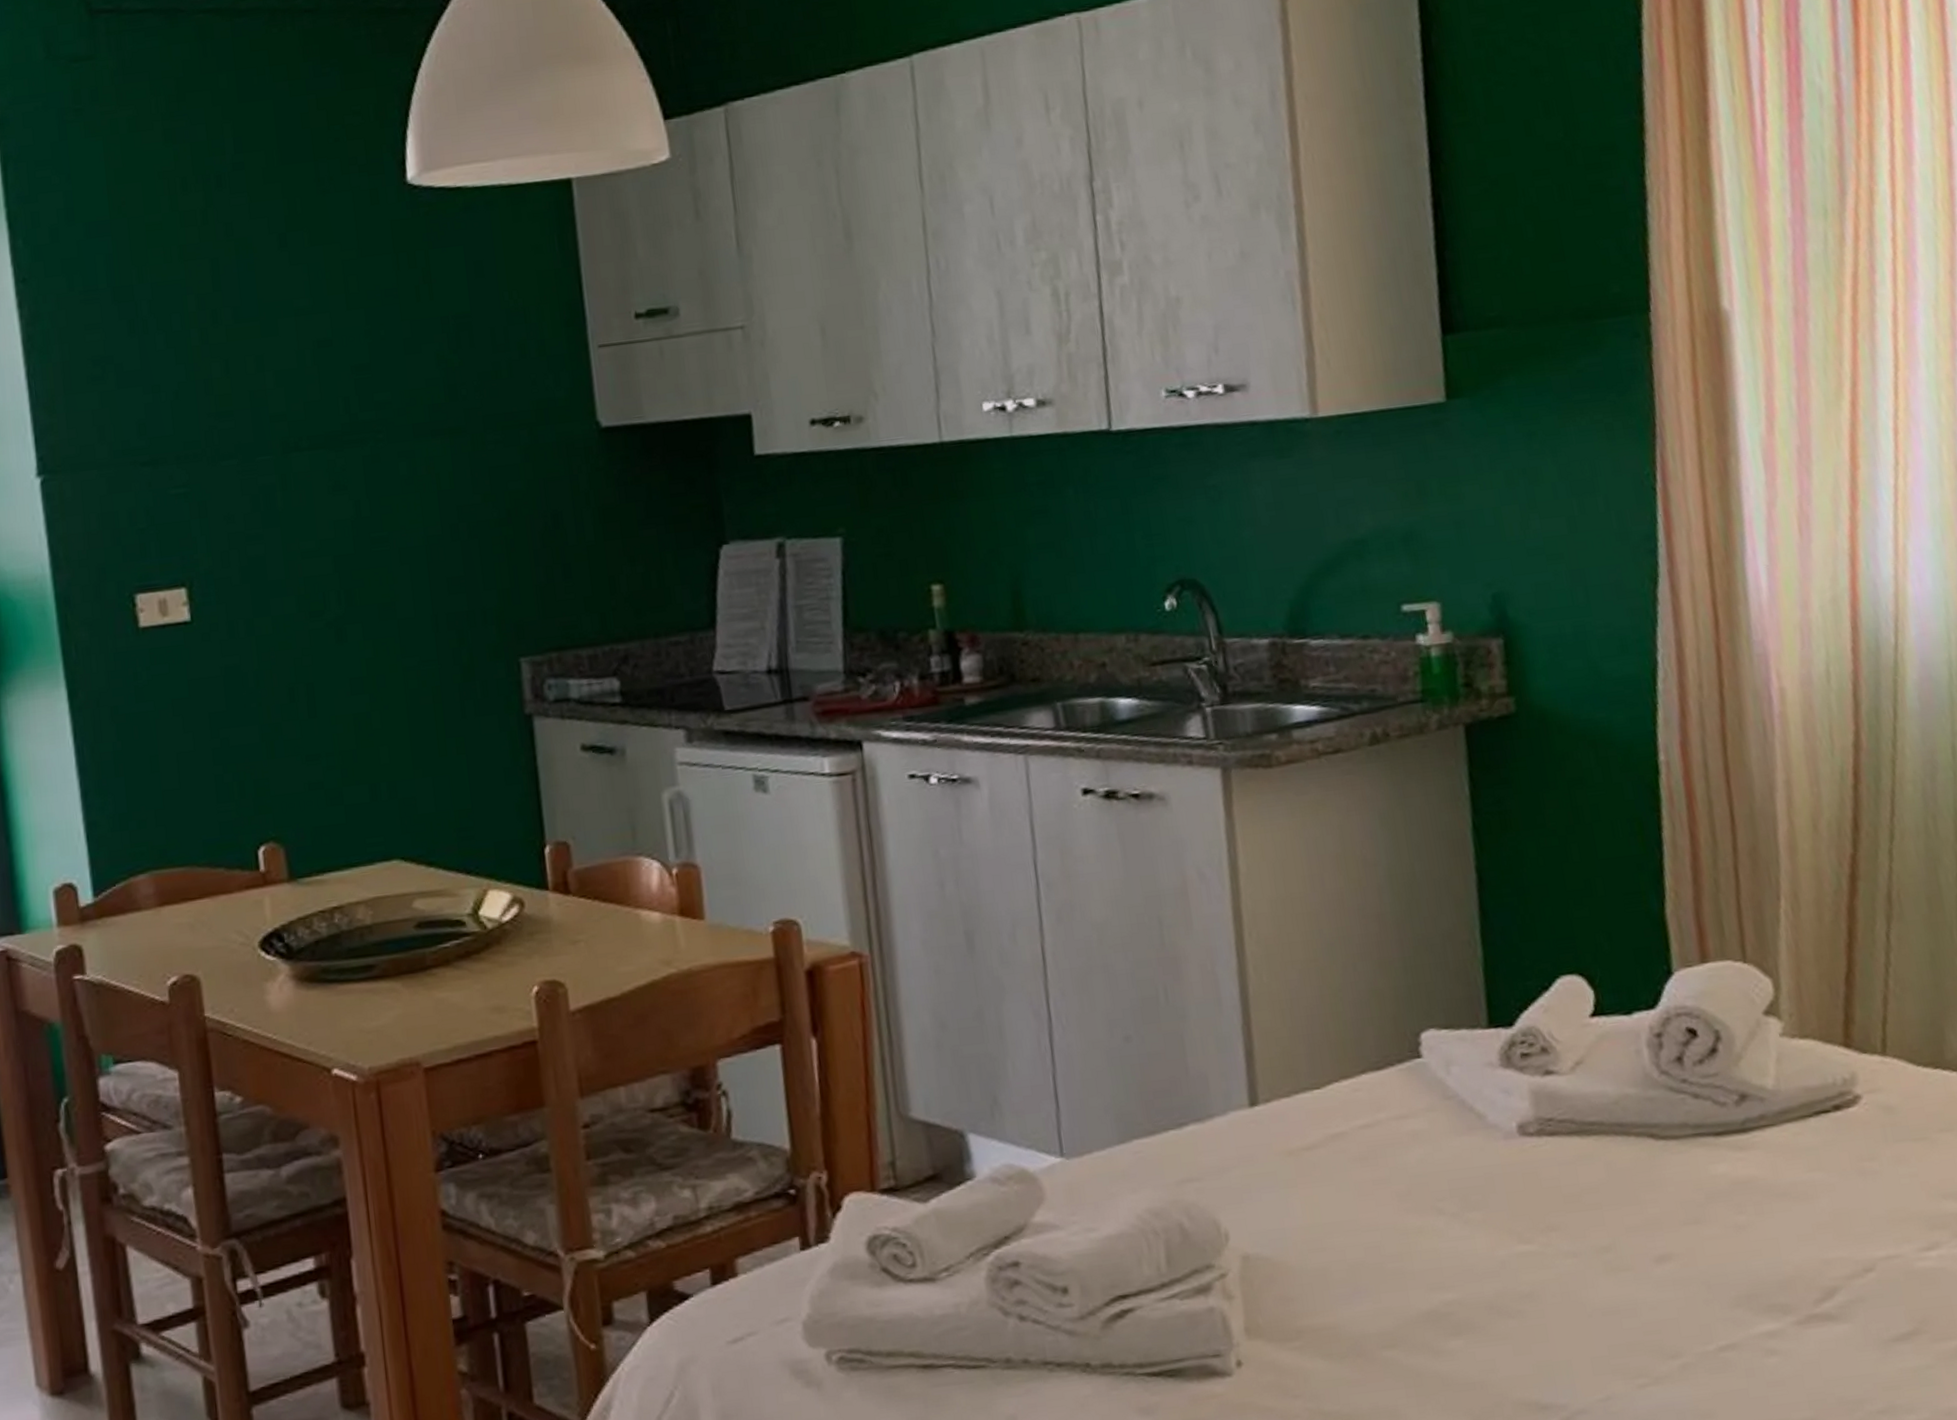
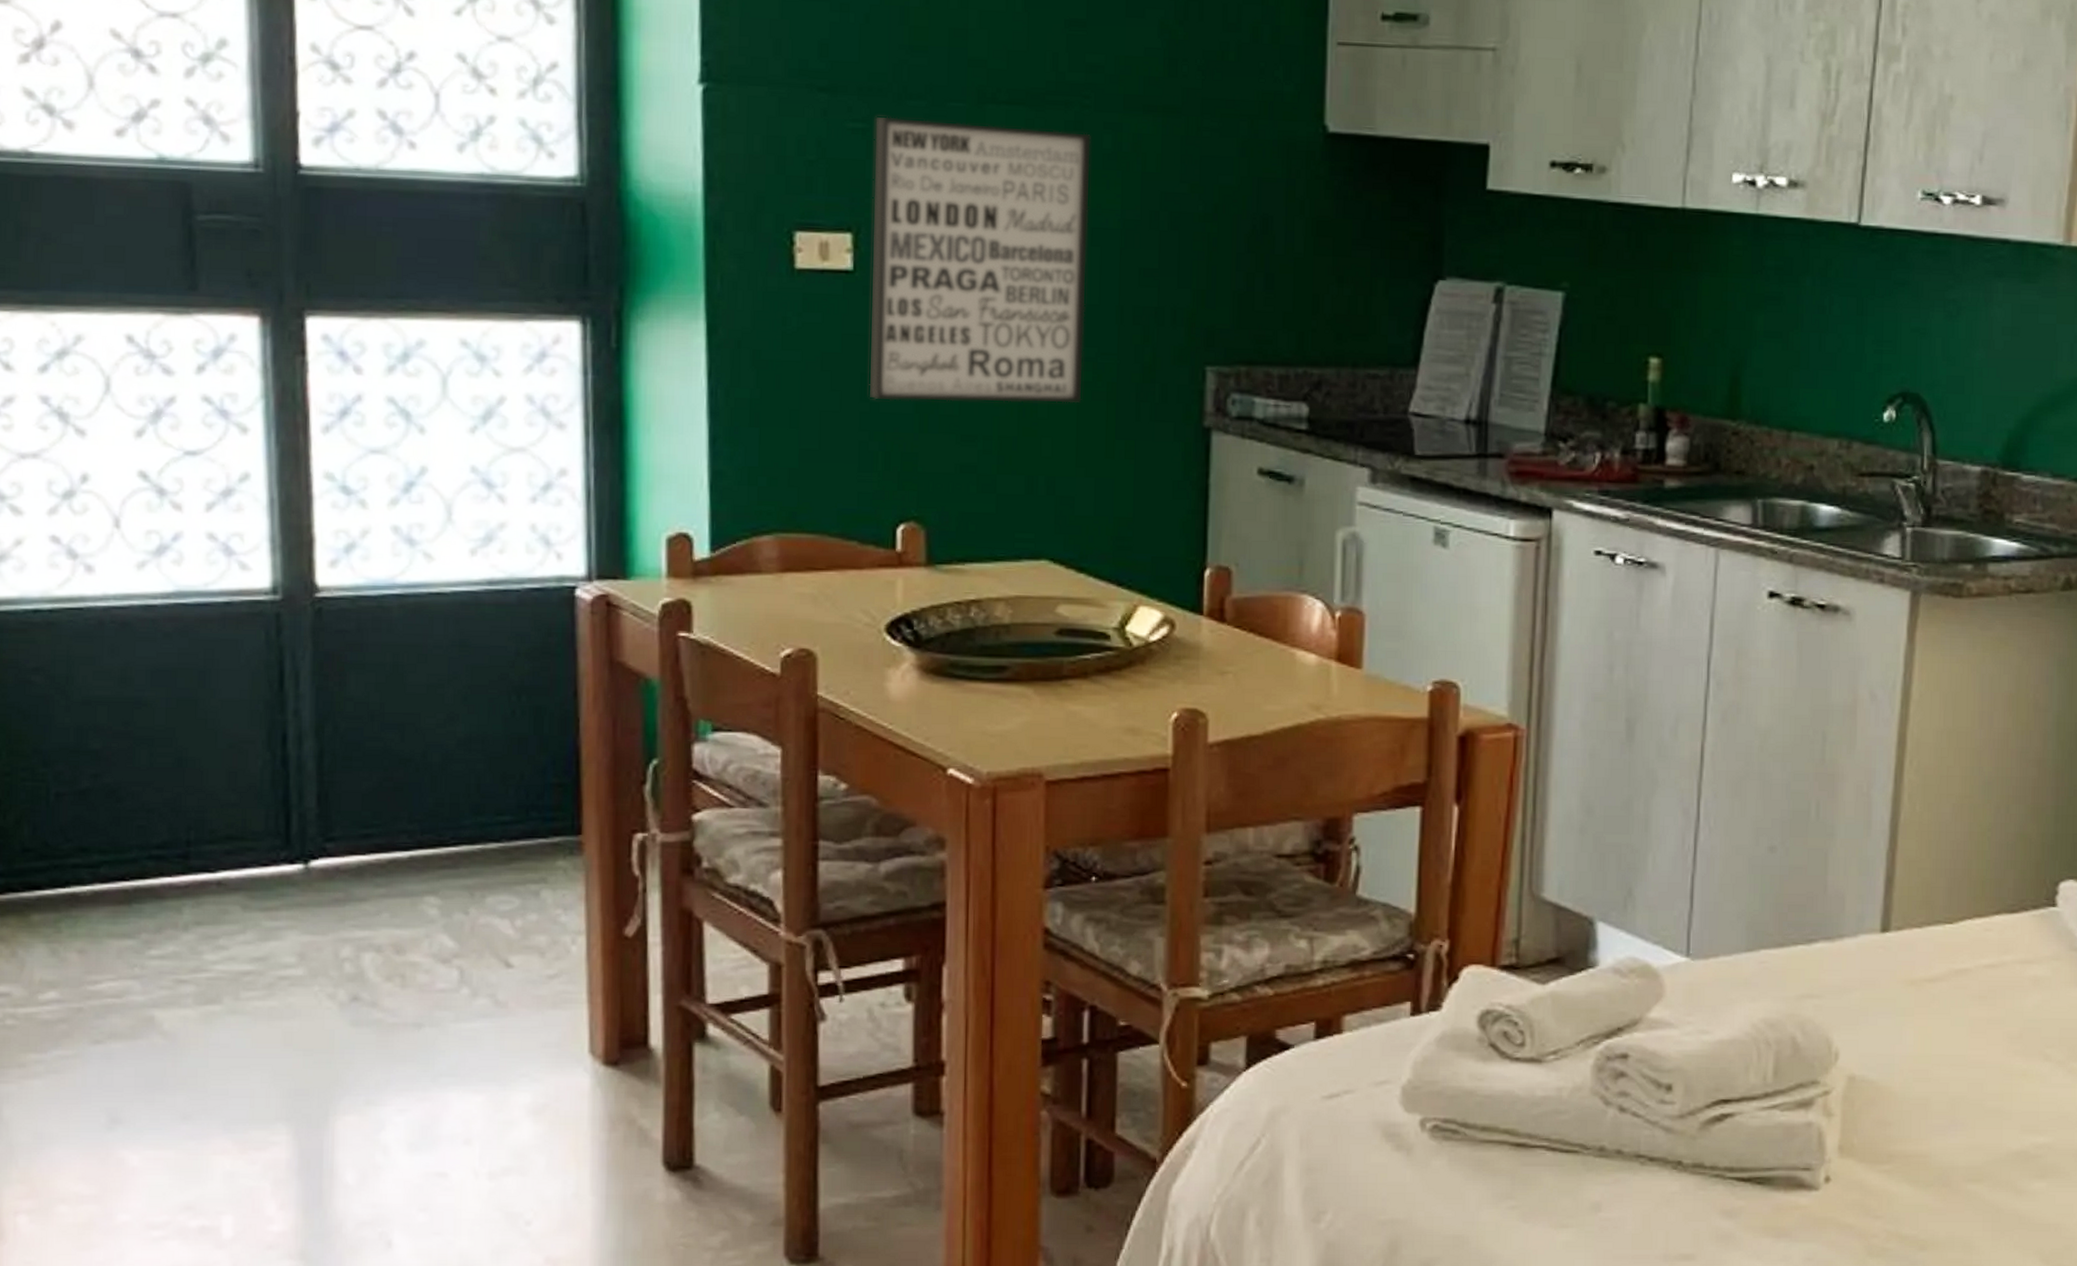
wall art: none [193,463,412,736] -> present [868,115,1092,404]

